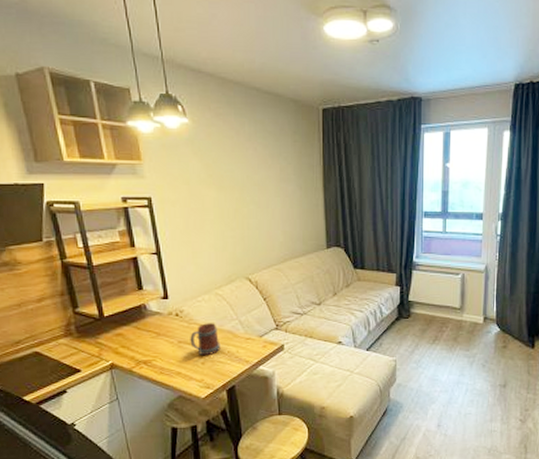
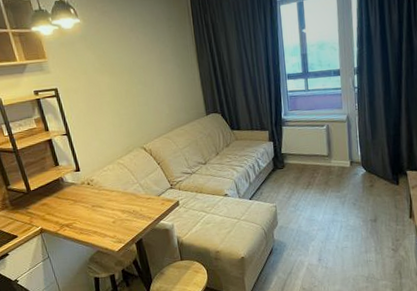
mug: present [190,323,221,356] -> none [101,188,127,216]

